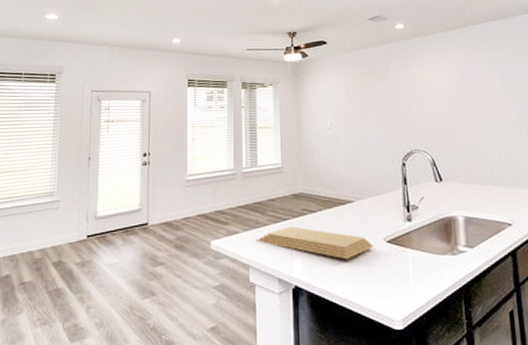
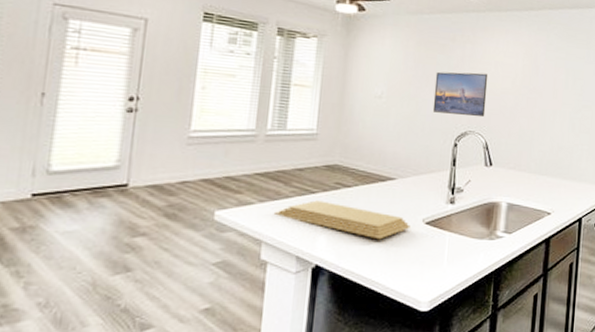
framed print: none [375,94,428,136] -> present [432,71,488,118]

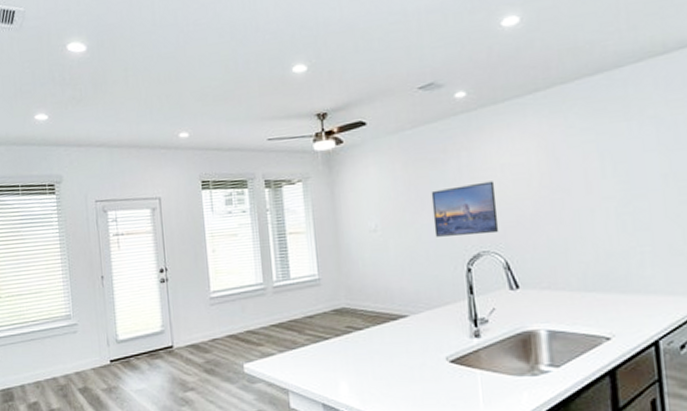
cutting board: present [275,200,411,240] -> none [295,346,434,383]

